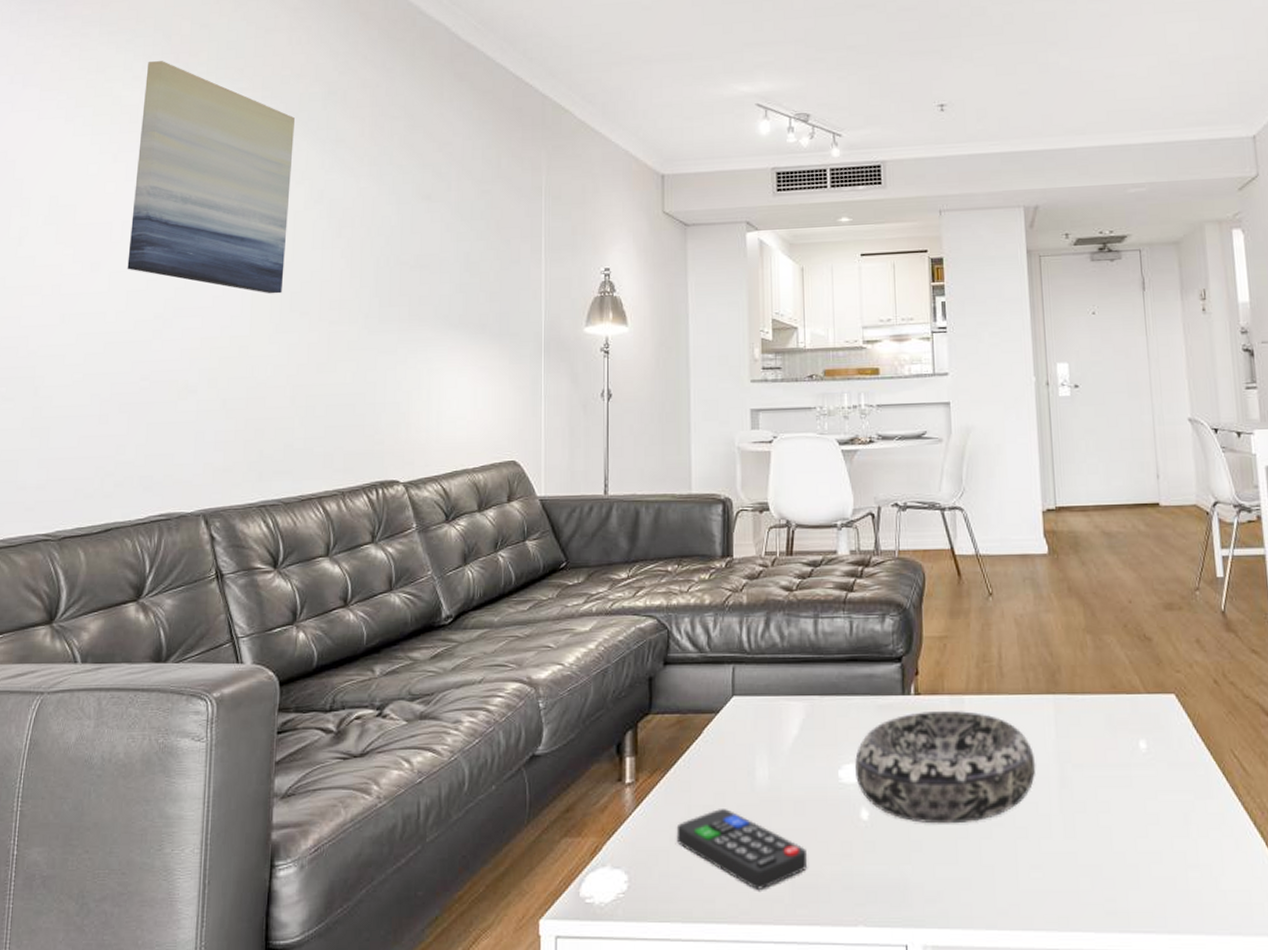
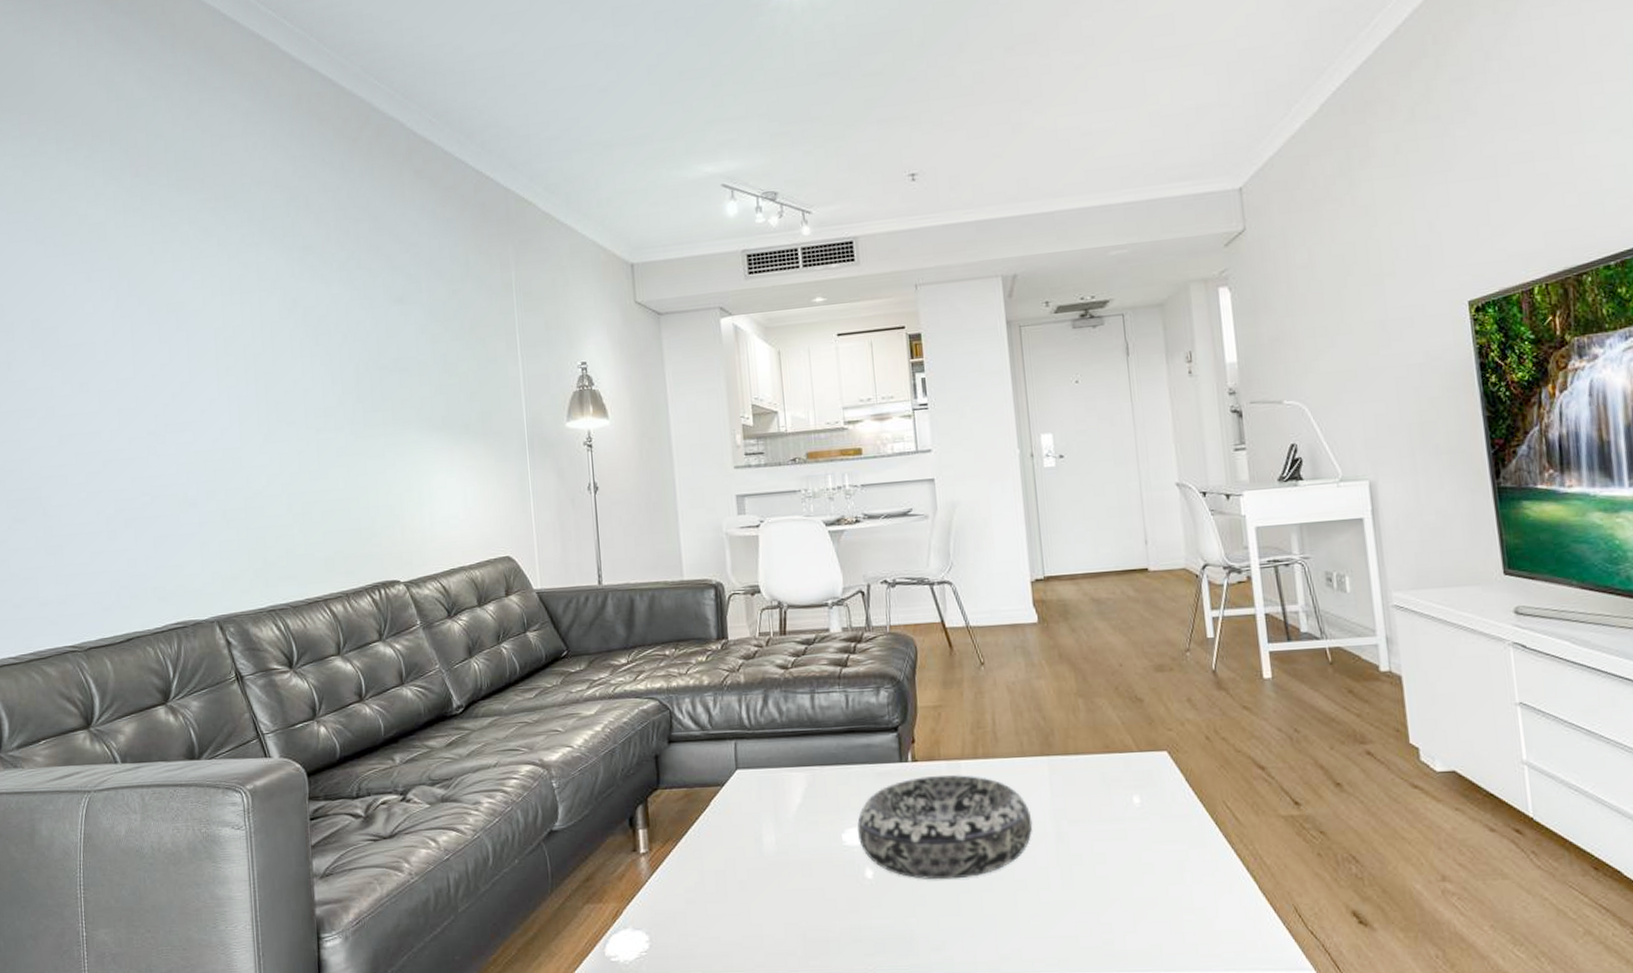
wall art: present [127,61,295,294] -> none [108,175,267,406]
remote control: present [676,809,807,889] -> none [691,873,817,944]

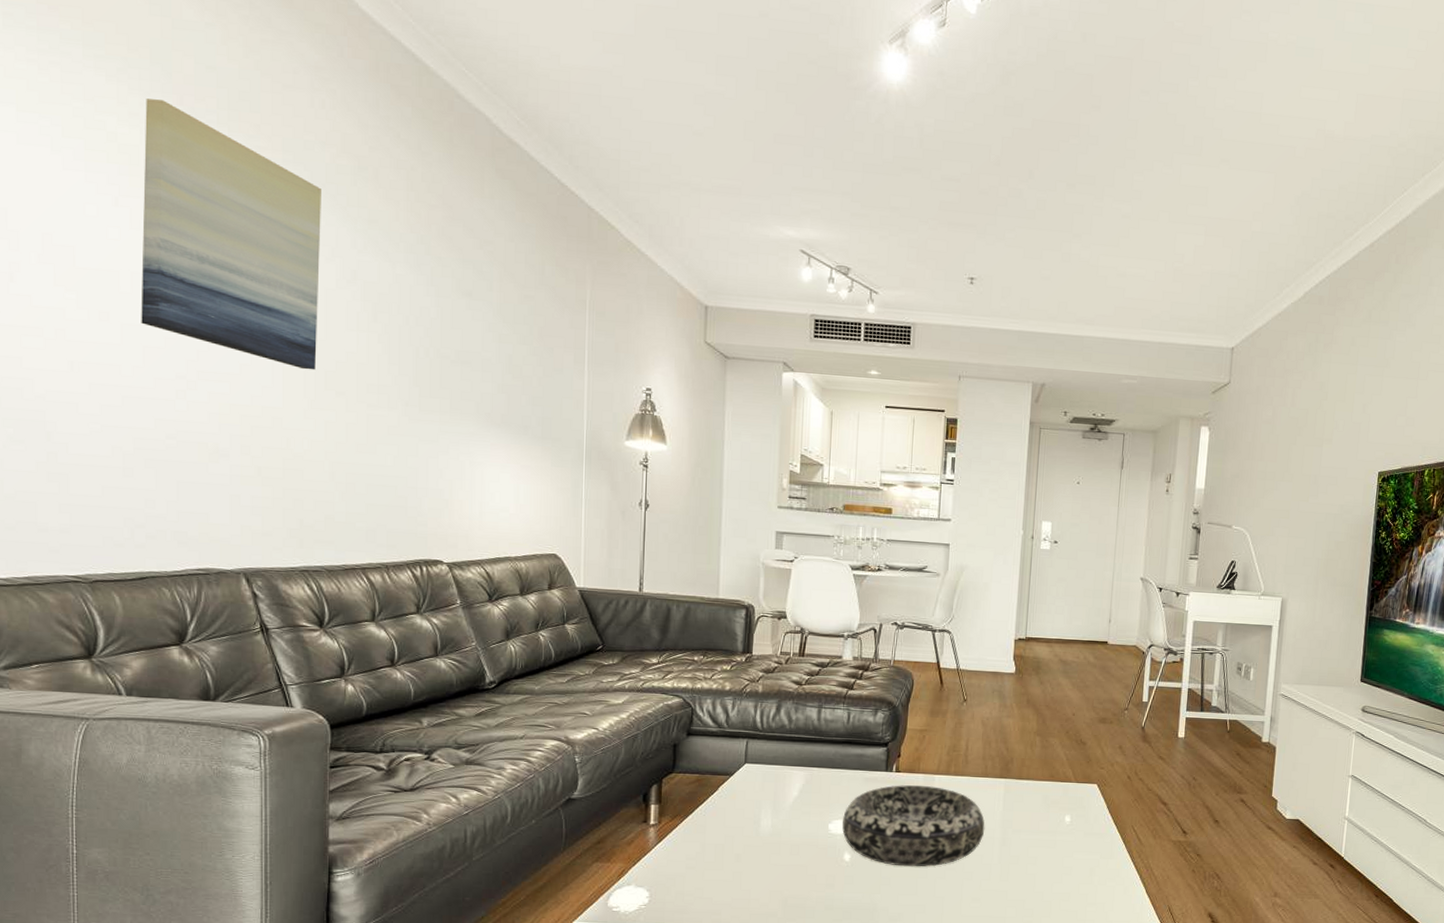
wall art: none [108,175,267,406] -> present [141,98,321,370]

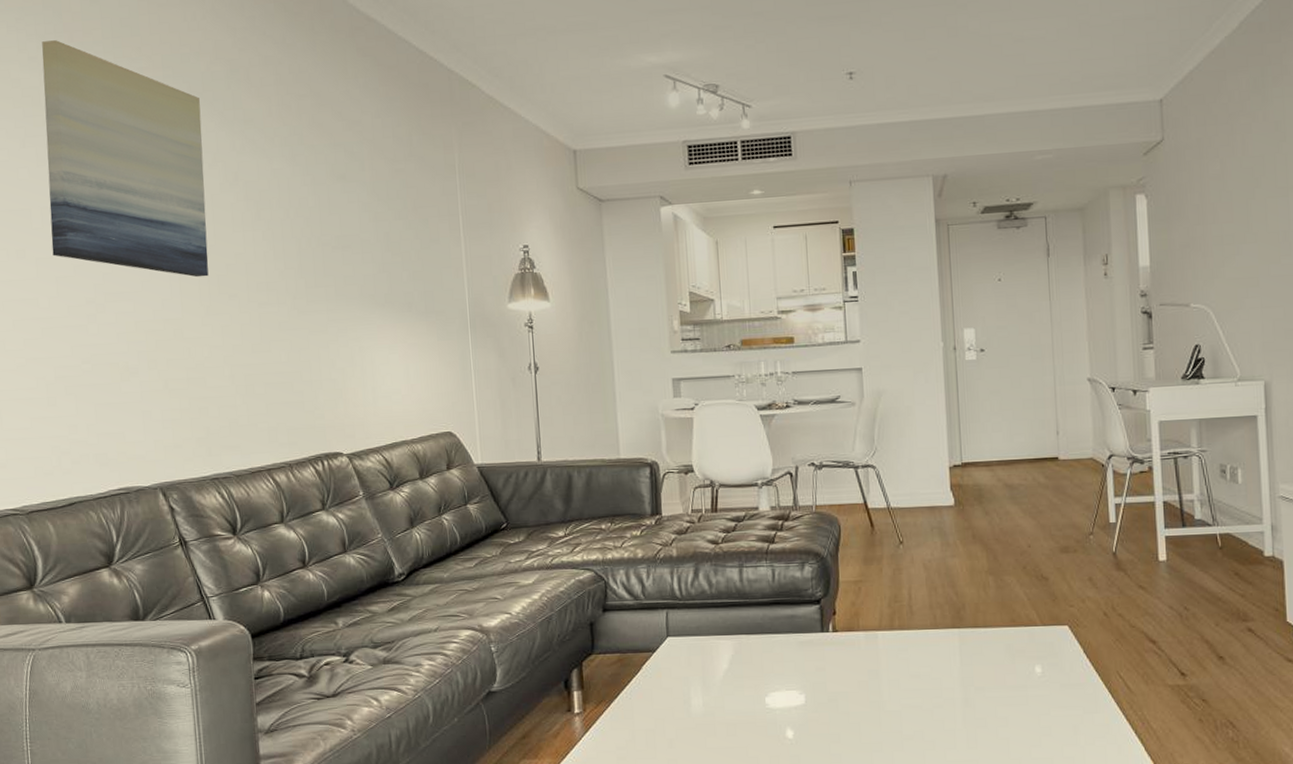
decorative bowl: present [842,785,985,867] -> none [779,645,943,740]

